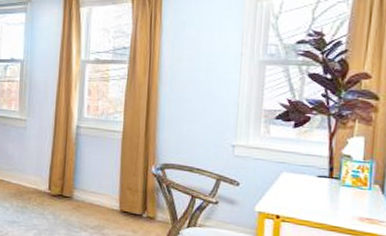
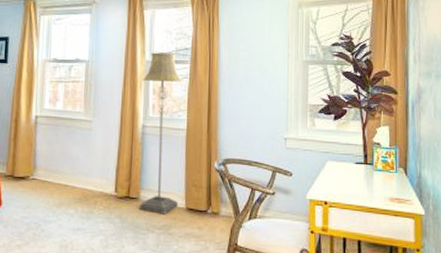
floor lamp: none [72,51,119,215] -> present [139,52,182,214]

